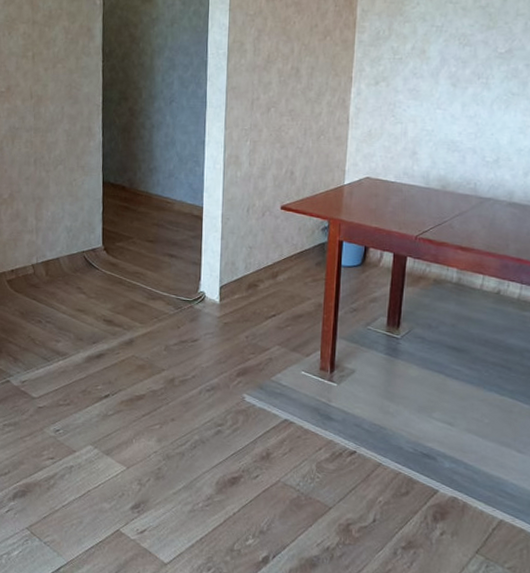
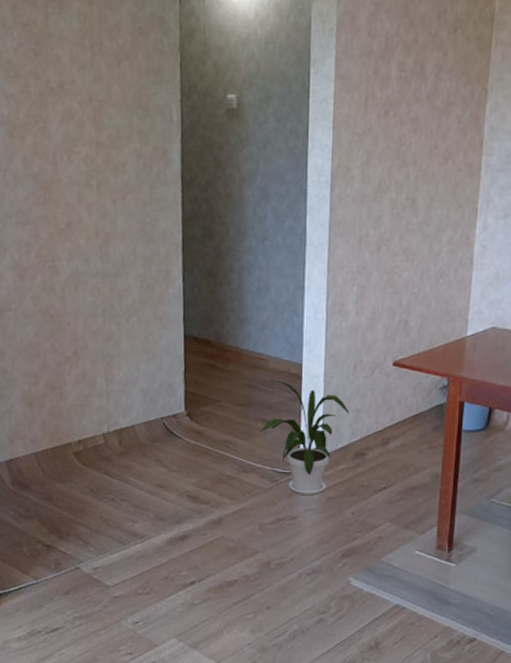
house plant: none [165,220,244,321] -> present [258,379,350,496]

